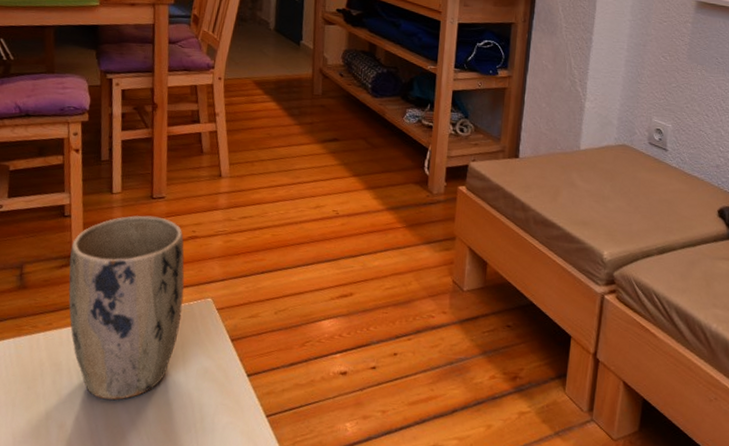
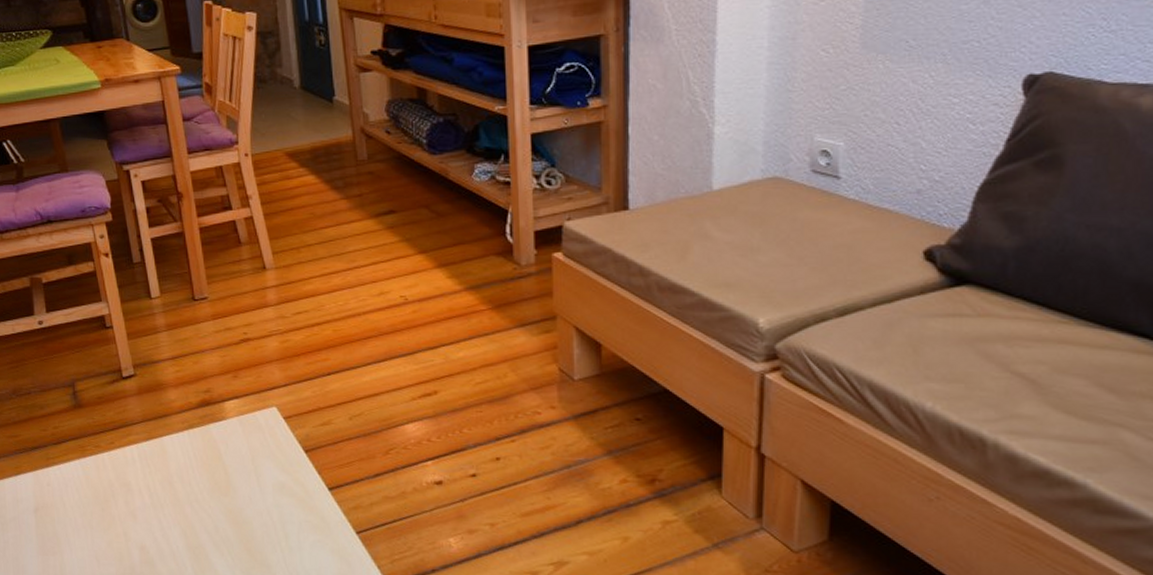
plant pot: present [68,215,185,400] -> none [119,320,247,520]

